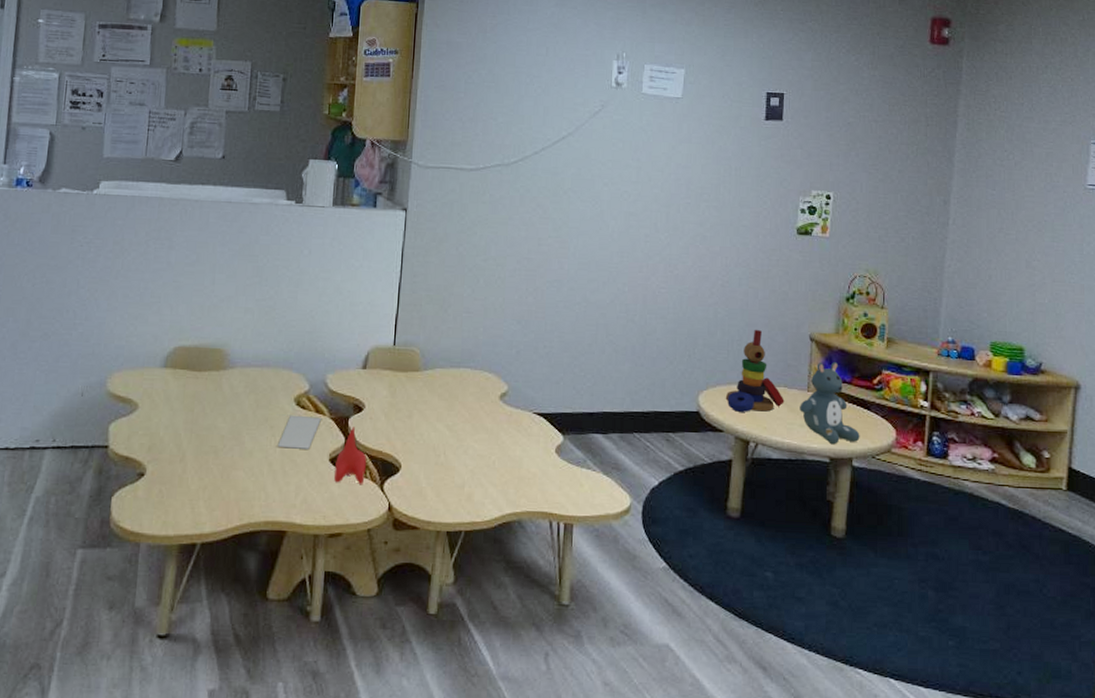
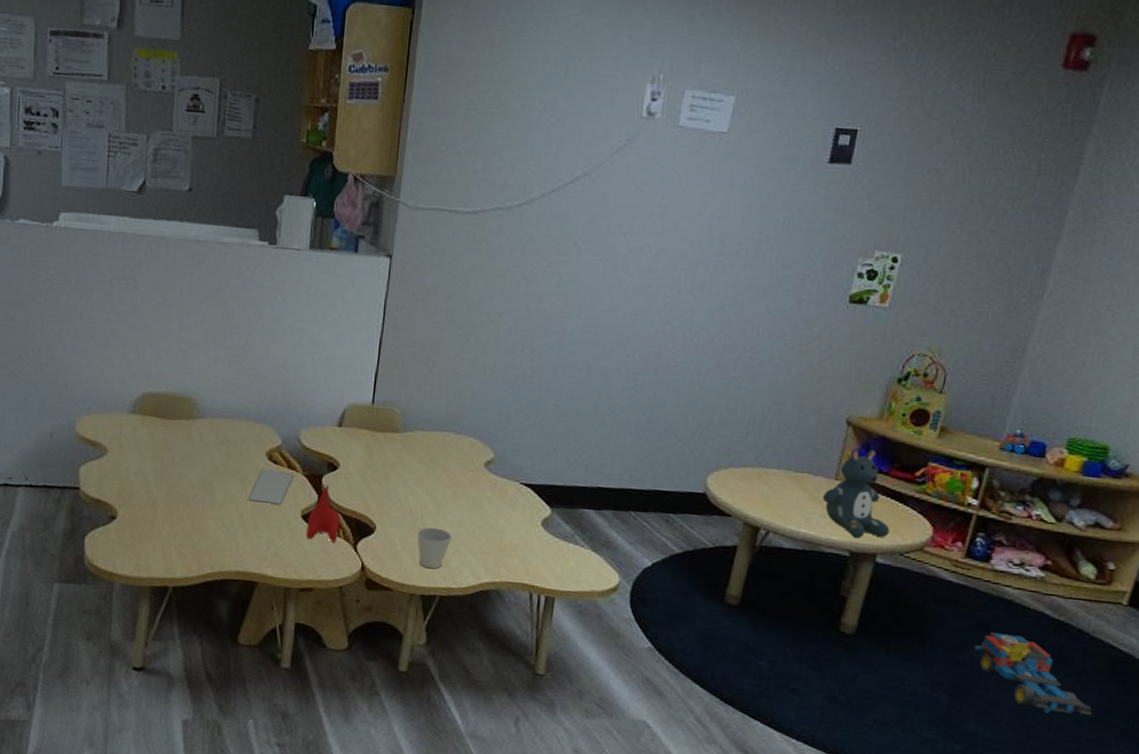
cup: none [440,462,473,504] -> present [417,527,452,570]
stacking toy: present [726,329,785,412] -> none [739,408,807,499]
toy truck: none [948,526,1058,601] -> present [974,632,1092,716]

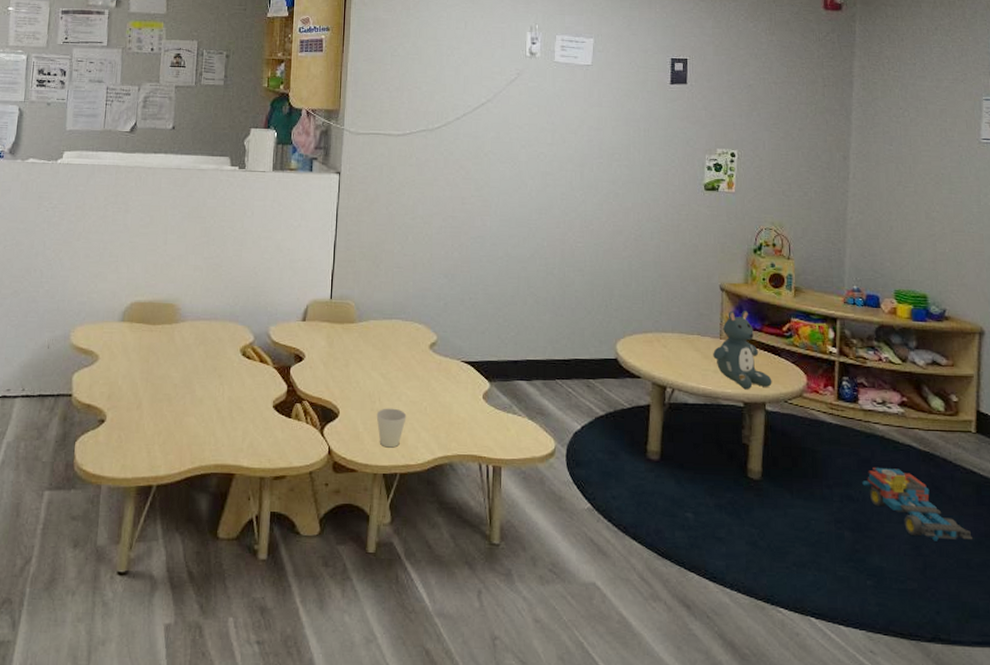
paper: present [247,467,294,505] -> none [224,364,265,397]
toy dinosaur: present [306,485,341,544] -> none [278,375,308,430]

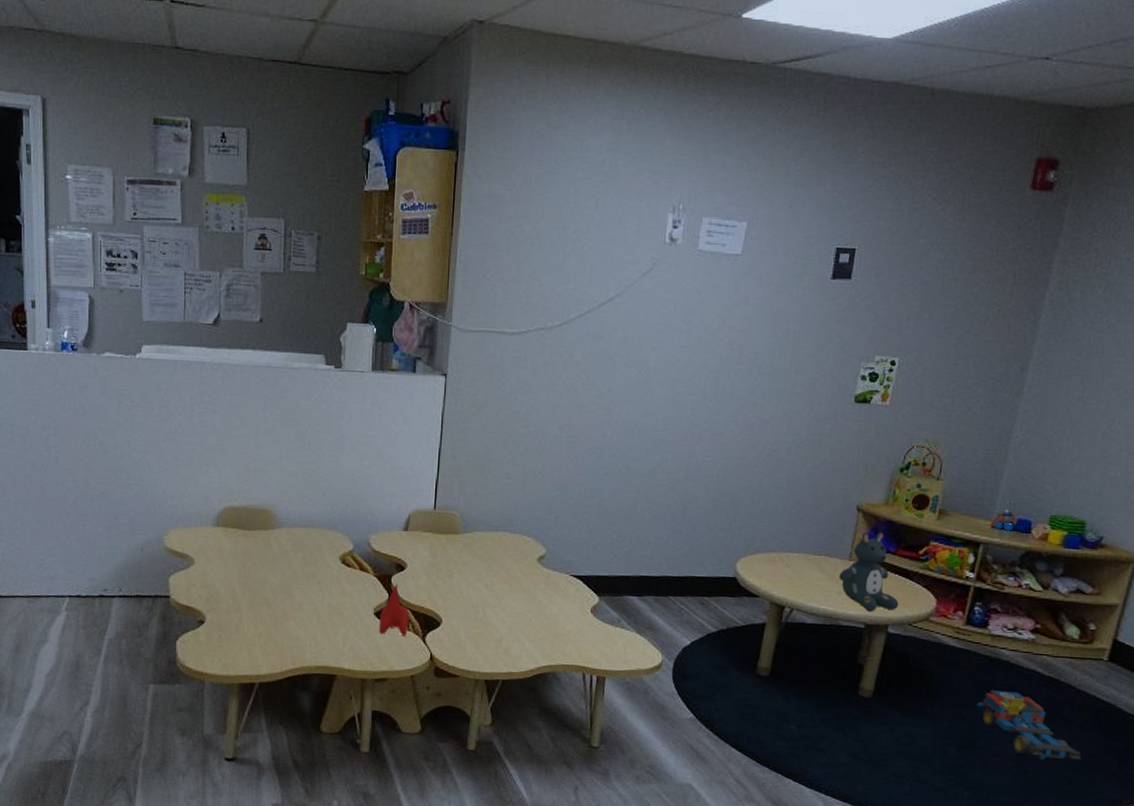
toy dinosaur: none [278,375,308,430] -> present [379,584,410,637]
cup: present [376,408,407,448] -> none [479,618,511,656]

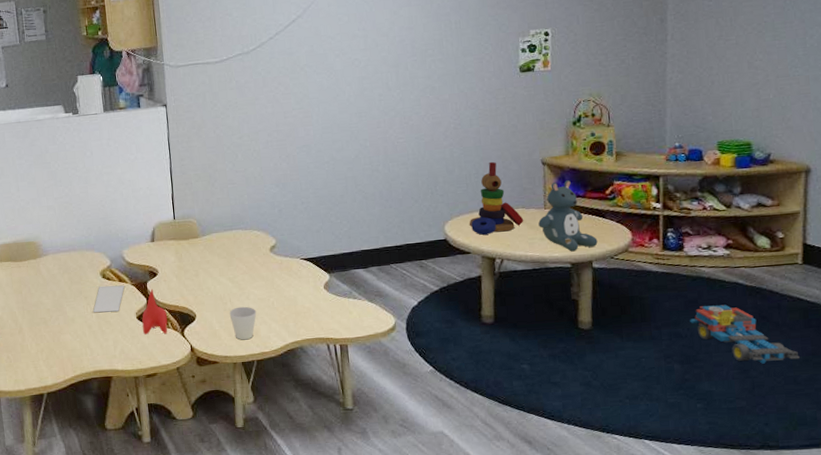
paper: none [323,571,366,604] -> present [88,285,125,313]
cup: none [479,618,511,656] -> present [229,306,257,340]
stacking toy: none [764,498,825,579] -> present [470,161,524,235]

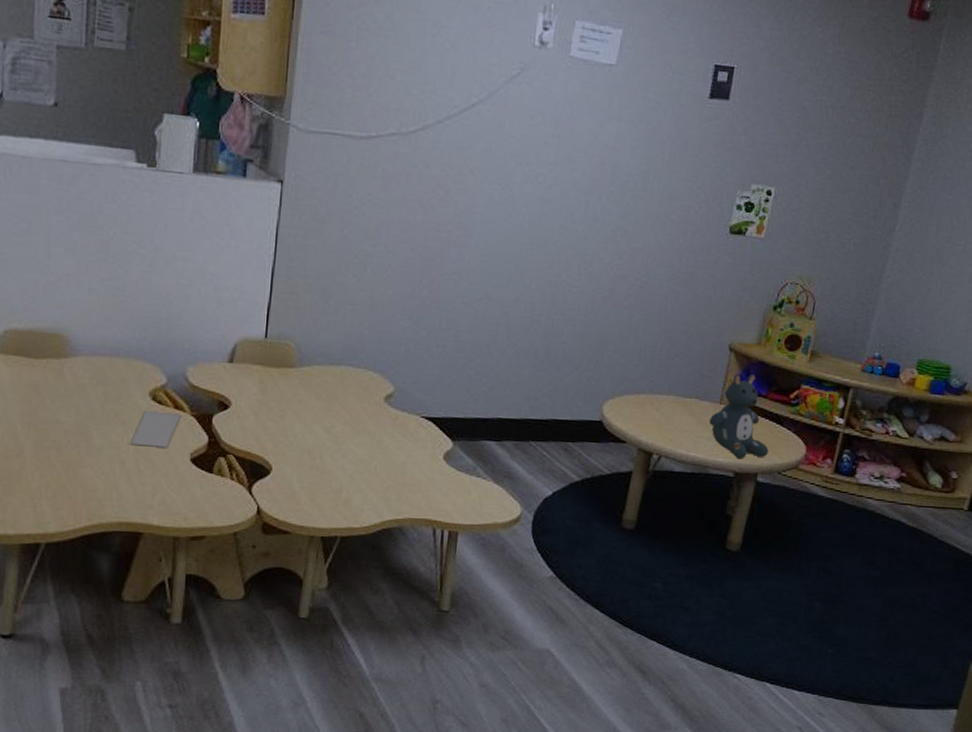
toy dinosaur: present [142,289,168,335] -> none [196,425,234,487]
cup: present [229,306,257,340] -> none [316,465,352,509]
stacking toy: present [470,161,524,235] -> none [632,336,695,424]
toy truck: present [690,304,800,364] -> none [842,542,940,614]

